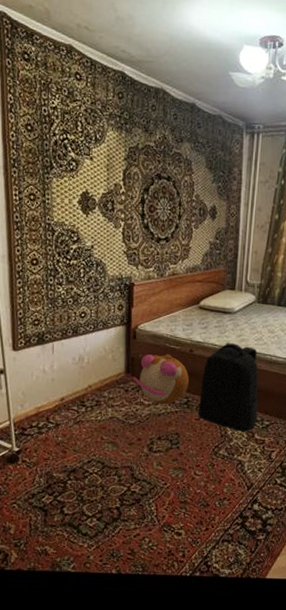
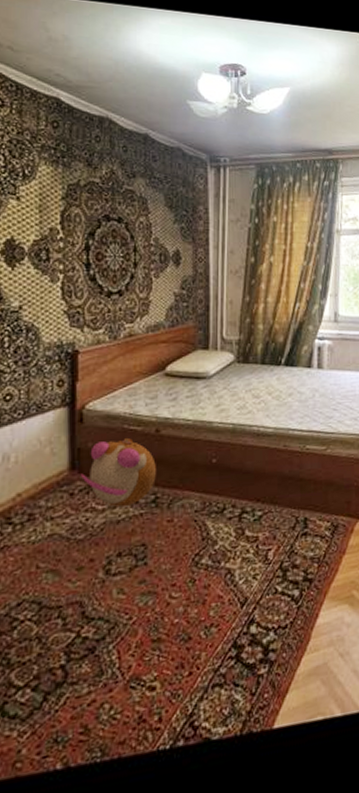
backpack: present [198,343,258,432] -> none [170,415,247,530]

